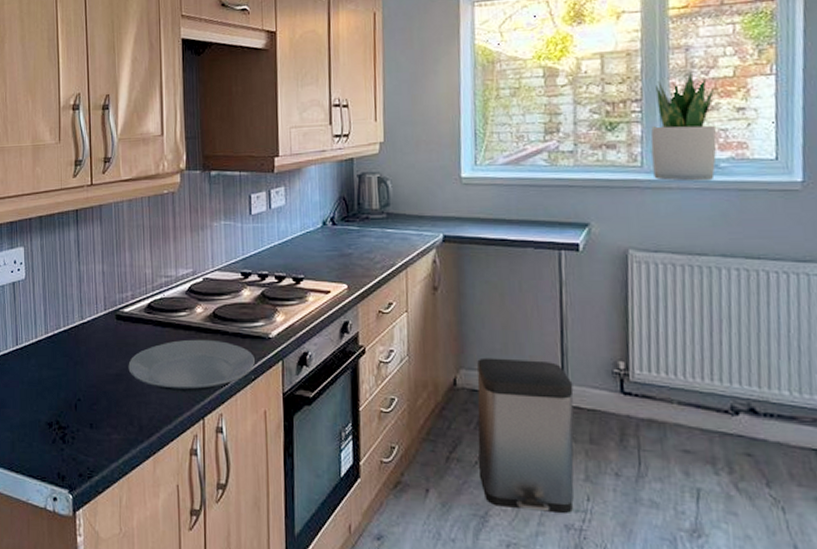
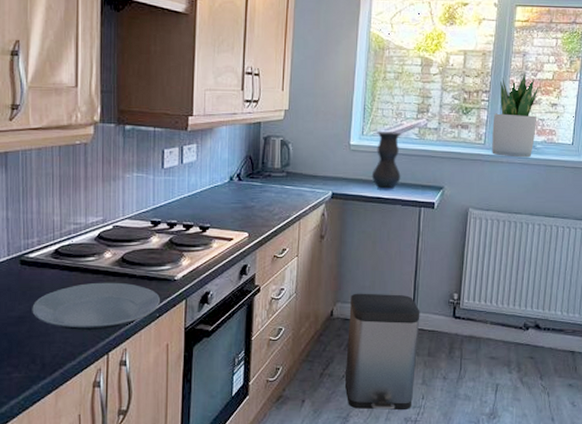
vase: none [491,158,530,230] -> present [371,131,402,190]

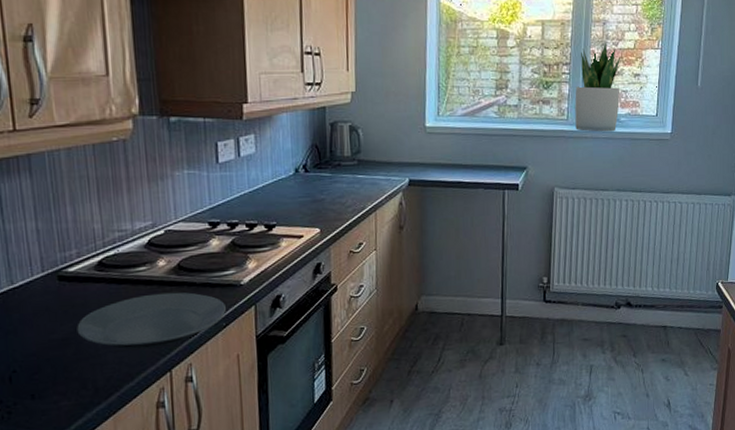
pedal bin: present [344,293,420,410] -> none [434,282,510,404]
vase: present [371,131,402,190] -> none [450,110,482,174]

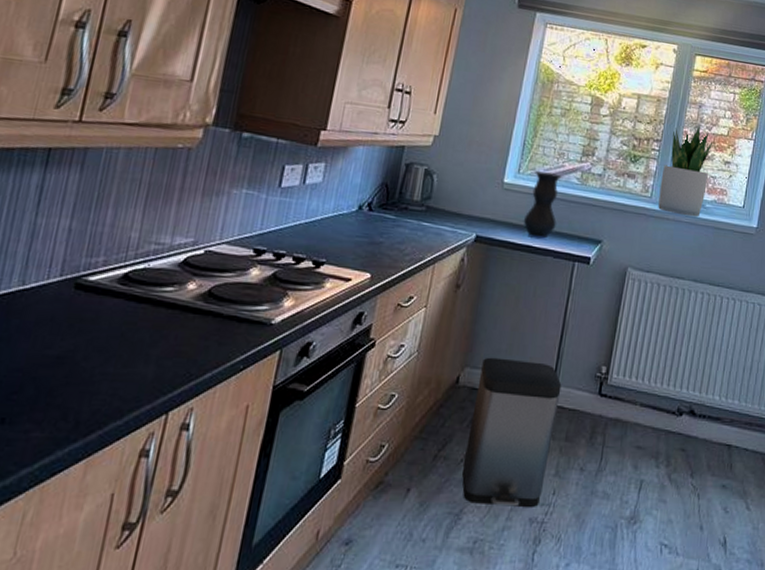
plate: present [77,292,226,350] -> none [77,319,249,383]
pedal bin: none [434,282,510,404] -> present [462,357,562,507]
vase: none [450,110,482,174] -> present [523,171,562,239]

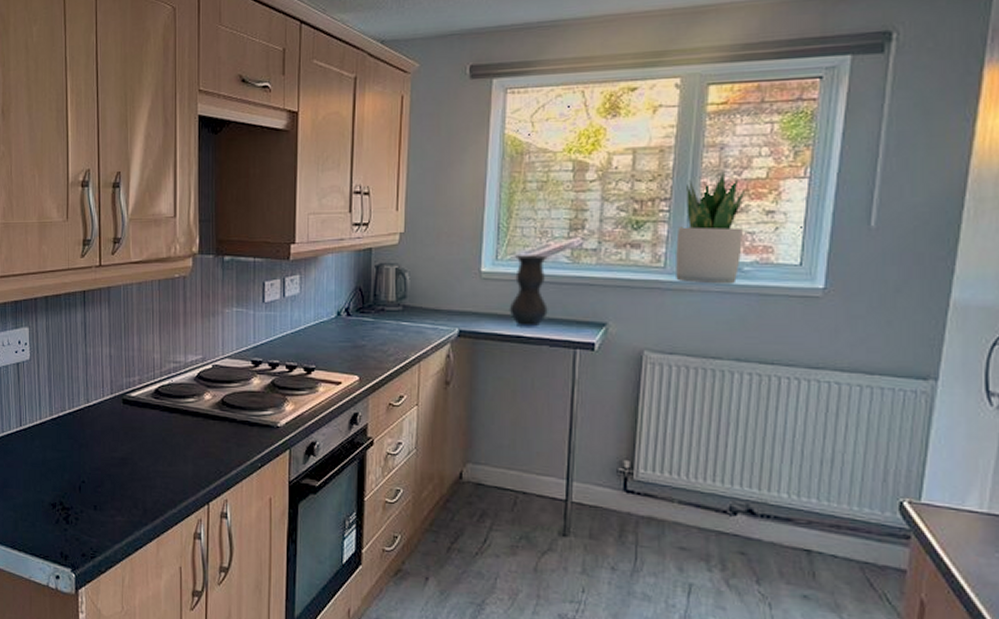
pedal bin: present [462,357,562,507] -> none [478,452,577,603]

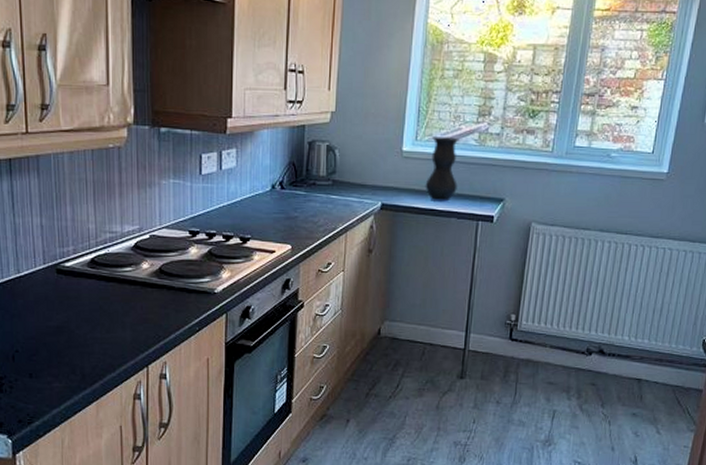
planter: present [676,173,746,284] -> none [560,71,618,168]

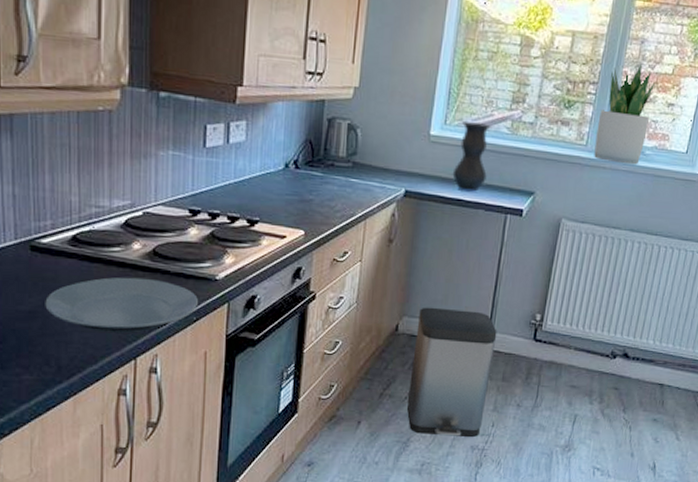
plate: none [70,293,199,343] -> present [45,277,198,333]
pedal bin: none [391,311,474,433] -> present [407,307,497,437]
planter: none [560,71,618,168] -> present [594,65,655,165]

